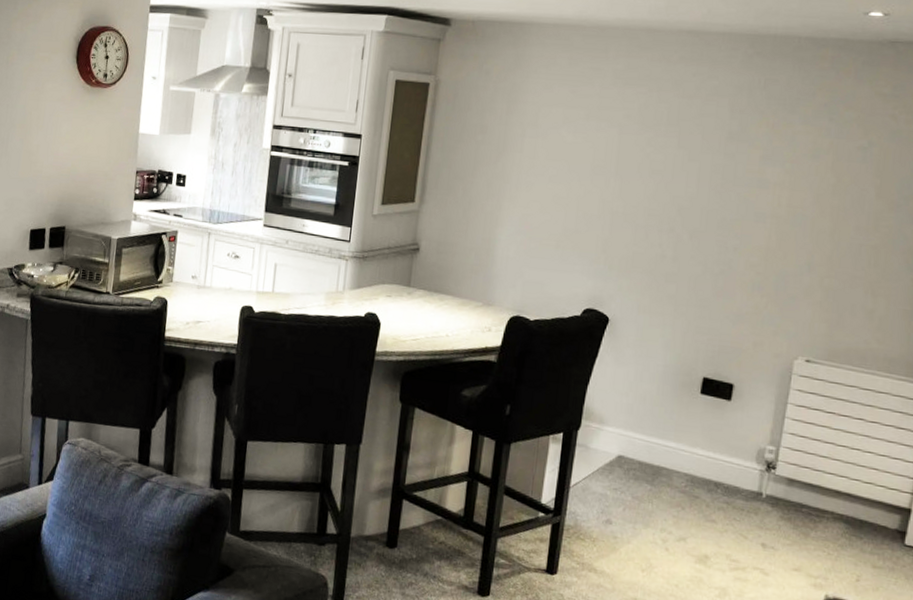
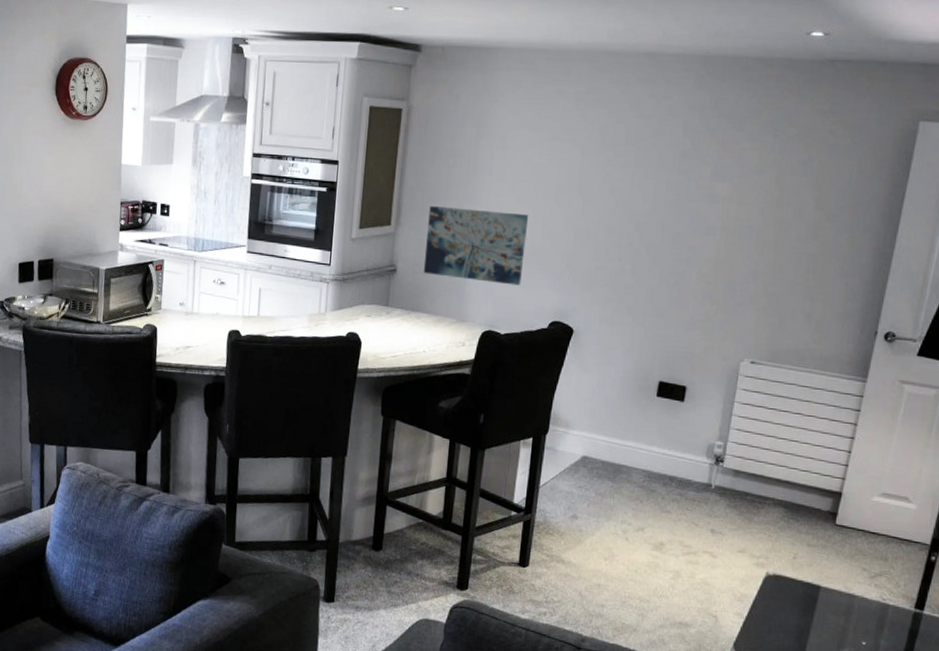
wall art: none [447,184,562,270] -> present [423,206,529,286]

